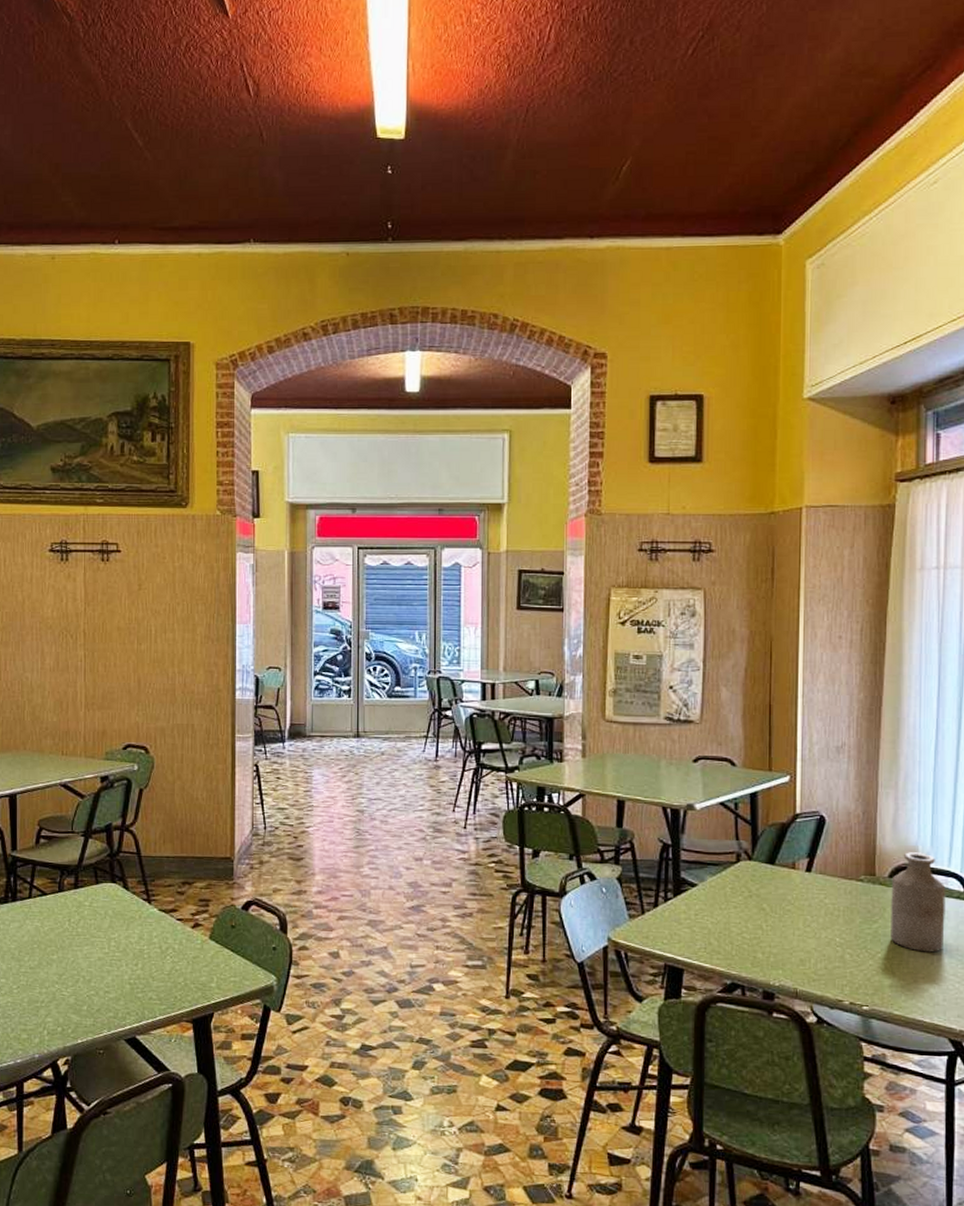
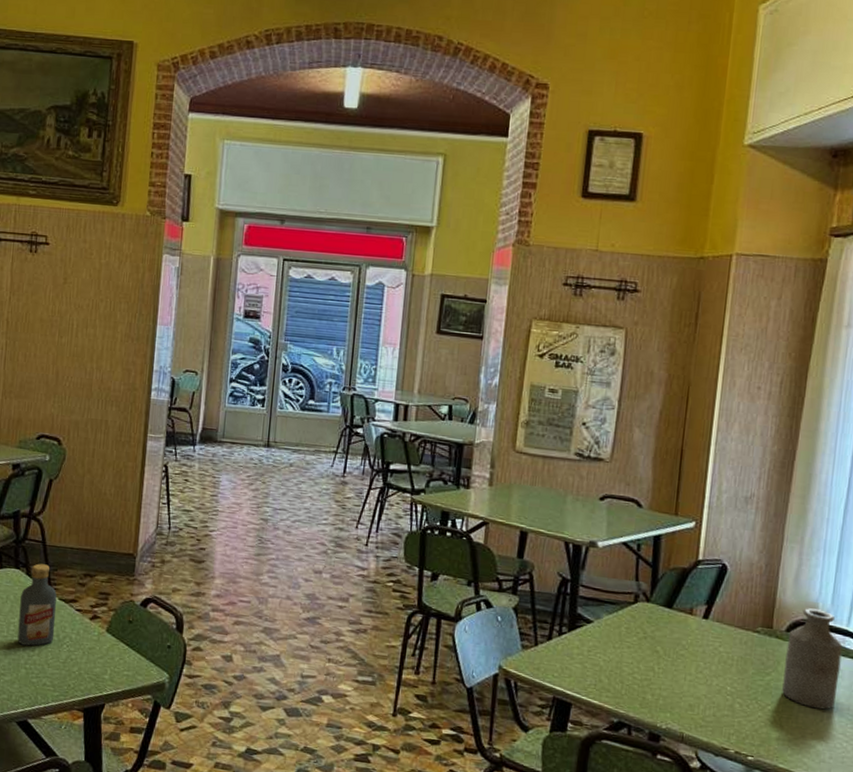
vodka: none [119,875,157,961] -> present [17,563,57,646]

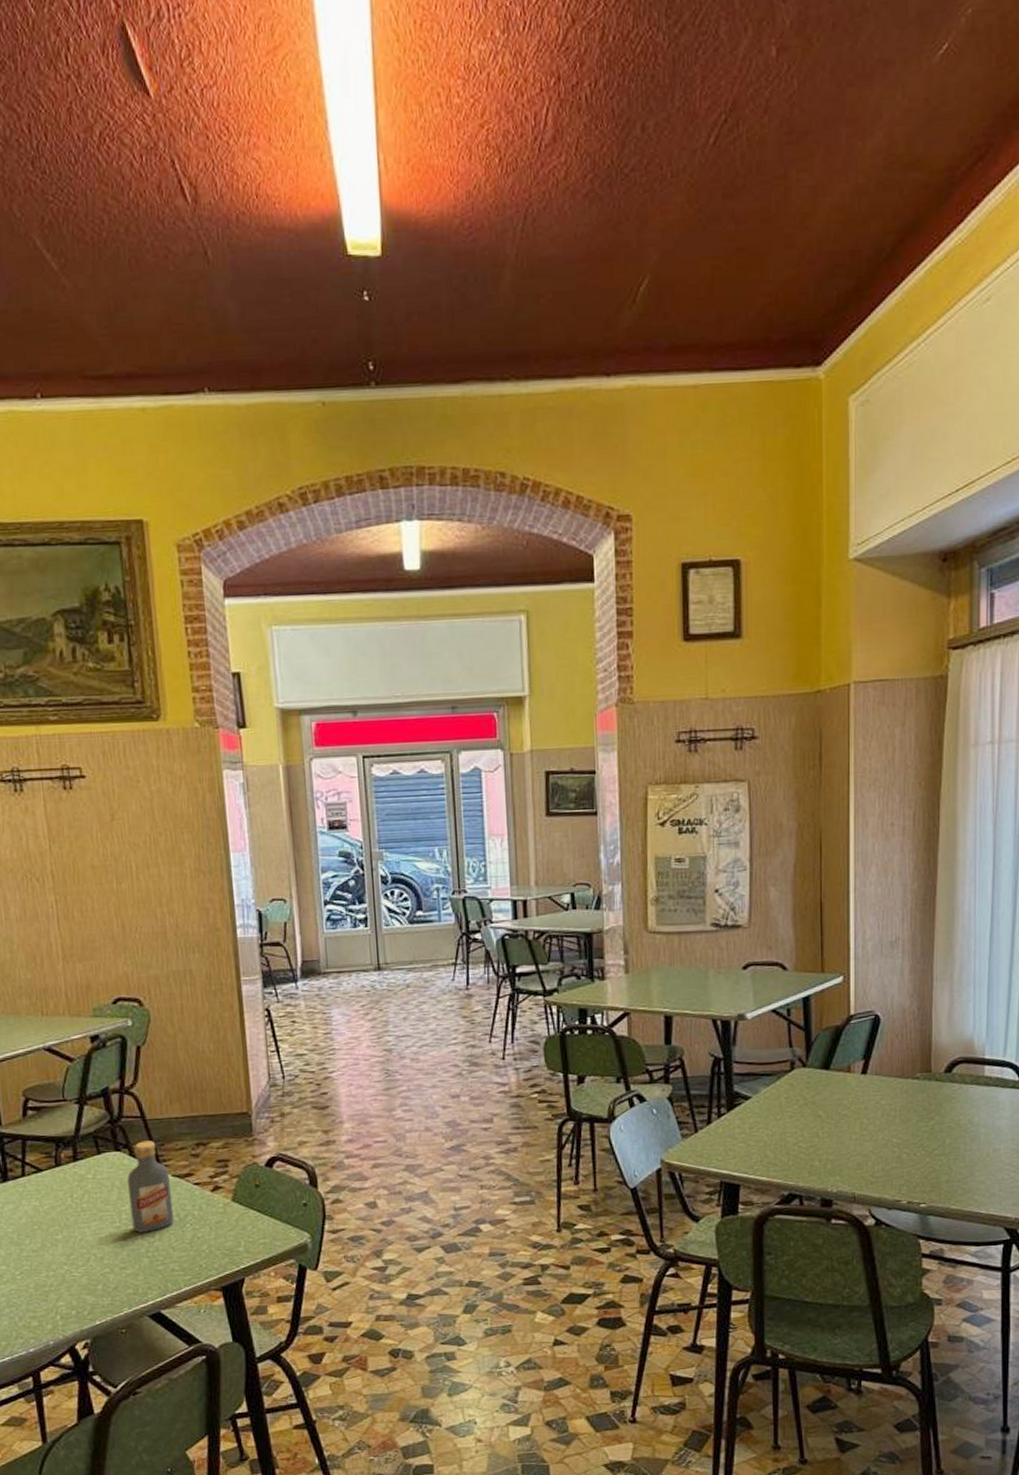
bottle: present [782,608,843,710] -> none [947,1044,1001,1145]

